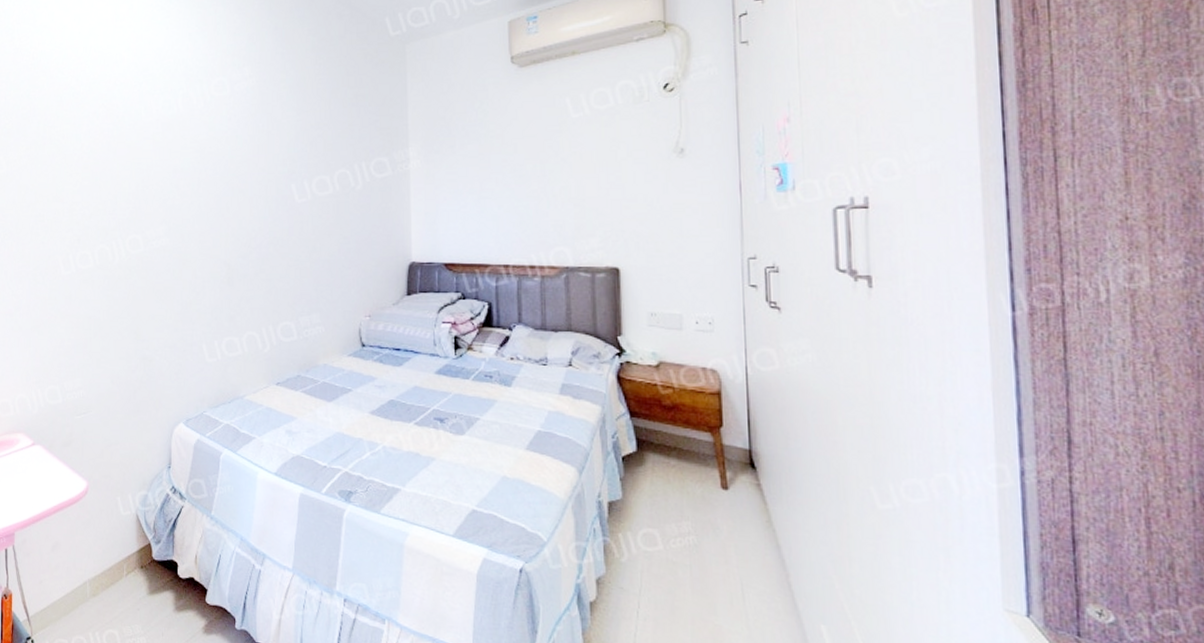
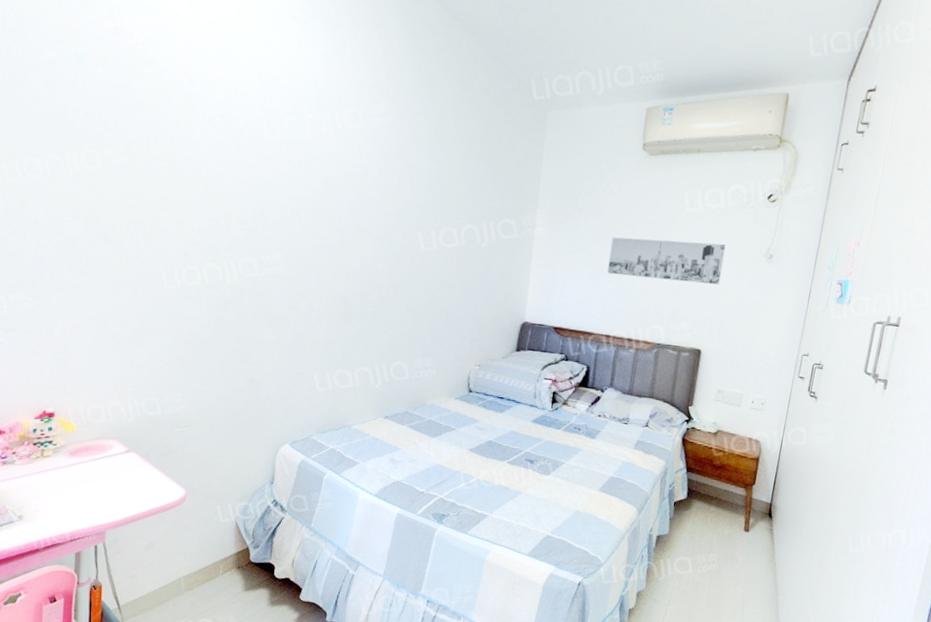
wall art: none [493,146,626,198] -> present [607,237,726,285]

